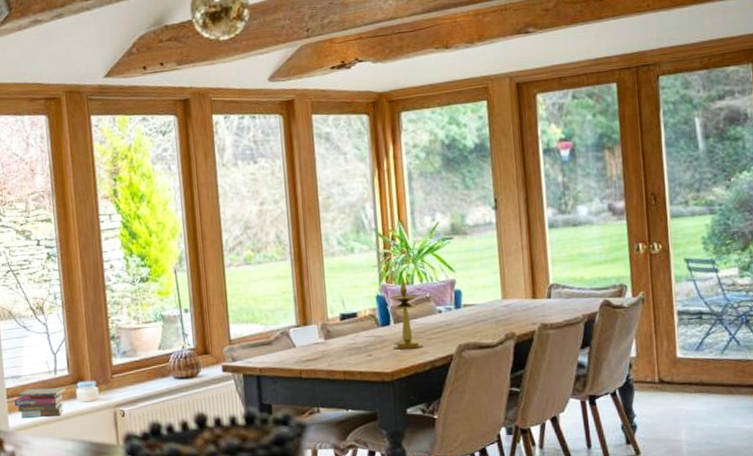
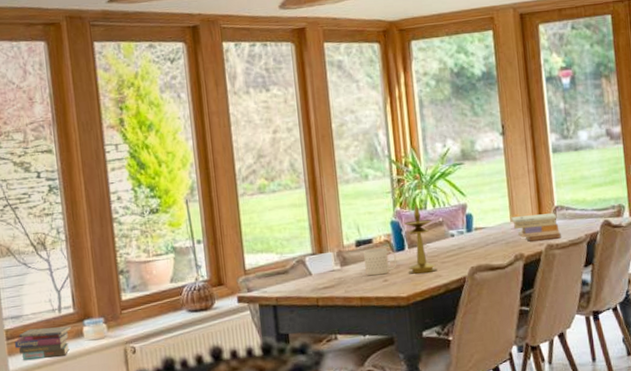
mug: none [348,322,382,350] -> present [363,247,397,276]
books: none [502,291,556,320] -> present [511,213,561,242]

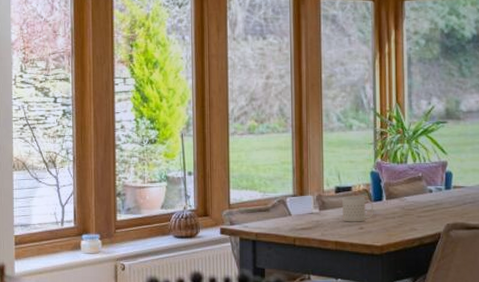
books: present [15,326,71,360] -> none [22,237,71,265]
candlestick: present [404,204,437,274] -> none [384,158,413,225]

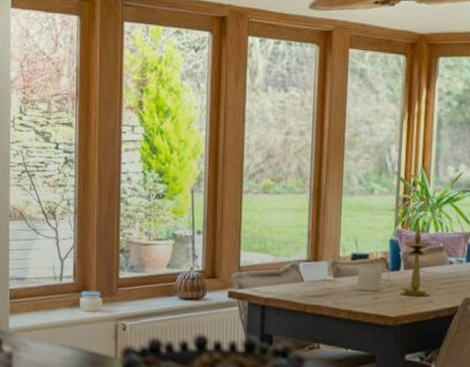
candlestick: none [384,158,413,225] -> present [401,226,433,297]

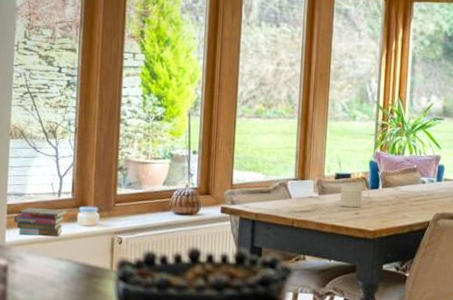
books: none [17,292,69,322] -> present [14,207,67,236]
candlestick: present [401,226,433,297] -> none [379,149,408,212]

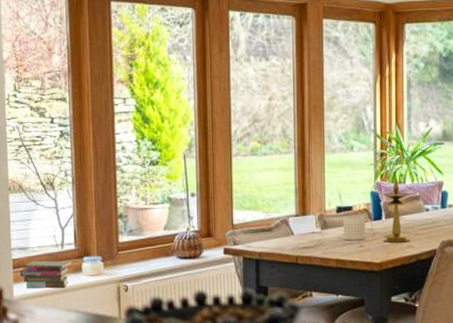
candlestick: none [379,149,408,212] -> present [383,178,410,242]

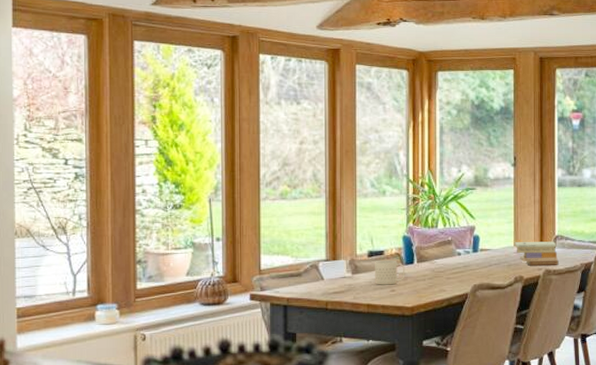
books: present [20,260,71,288] -> none [26,309,83,339]
candlestick: present [383,178,410,242] -> none [415,222,442,287]

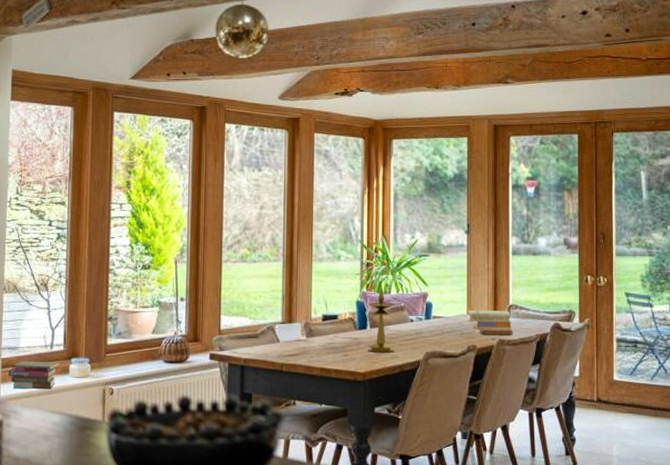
books: none [26,309,83,339] -> present [8,360,59,389]
mug: present [375,259,405,285] -> none [328,324,358,350]
candlestick: none [415,222,442,287] -> present [368,288,395,353]

